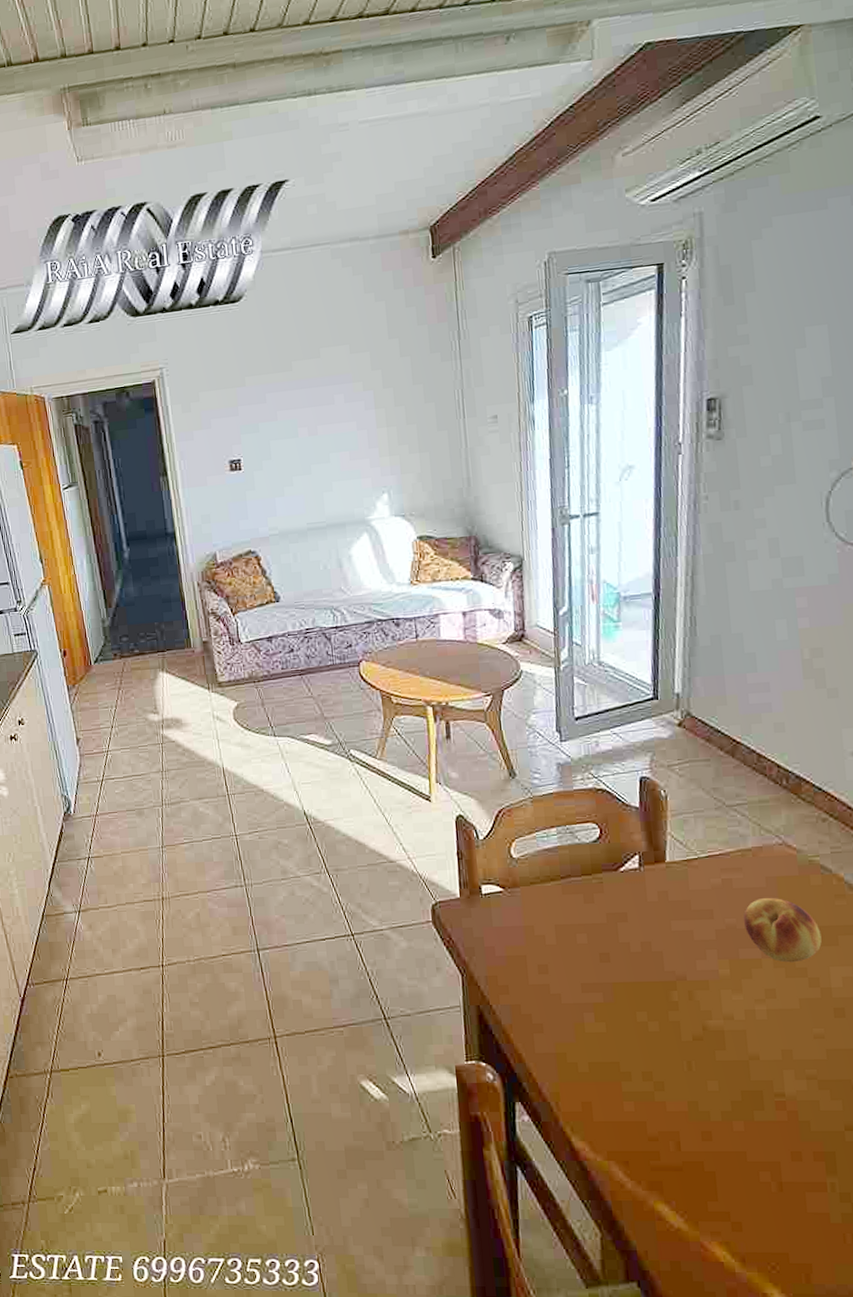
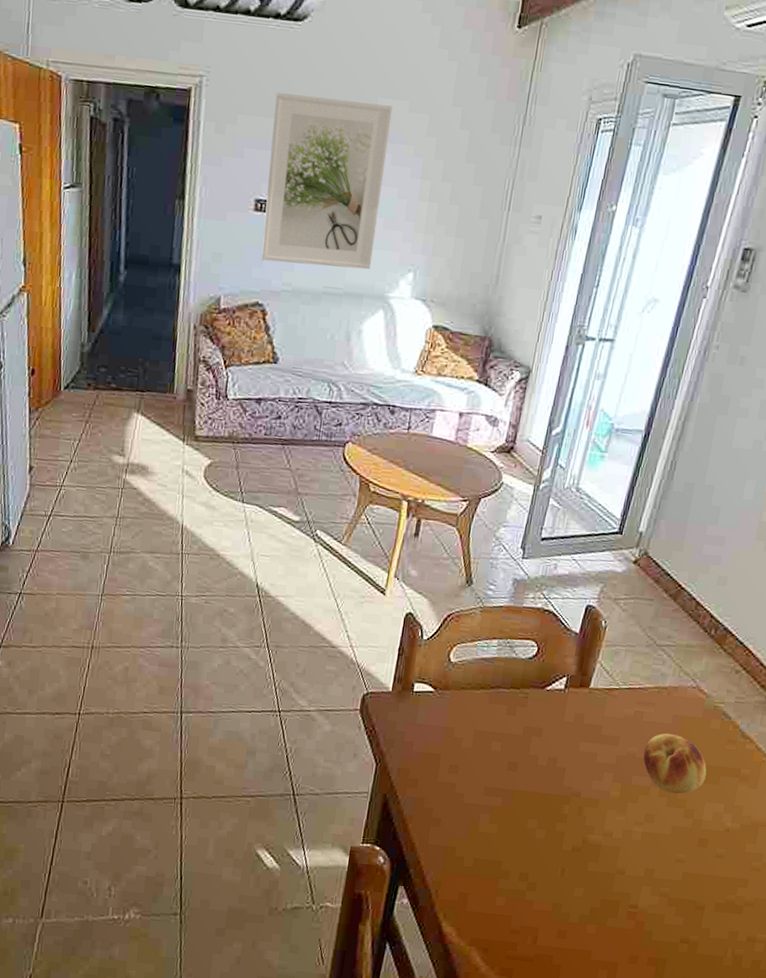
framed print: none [229,352,347,513] -> present [261,93,393,270]

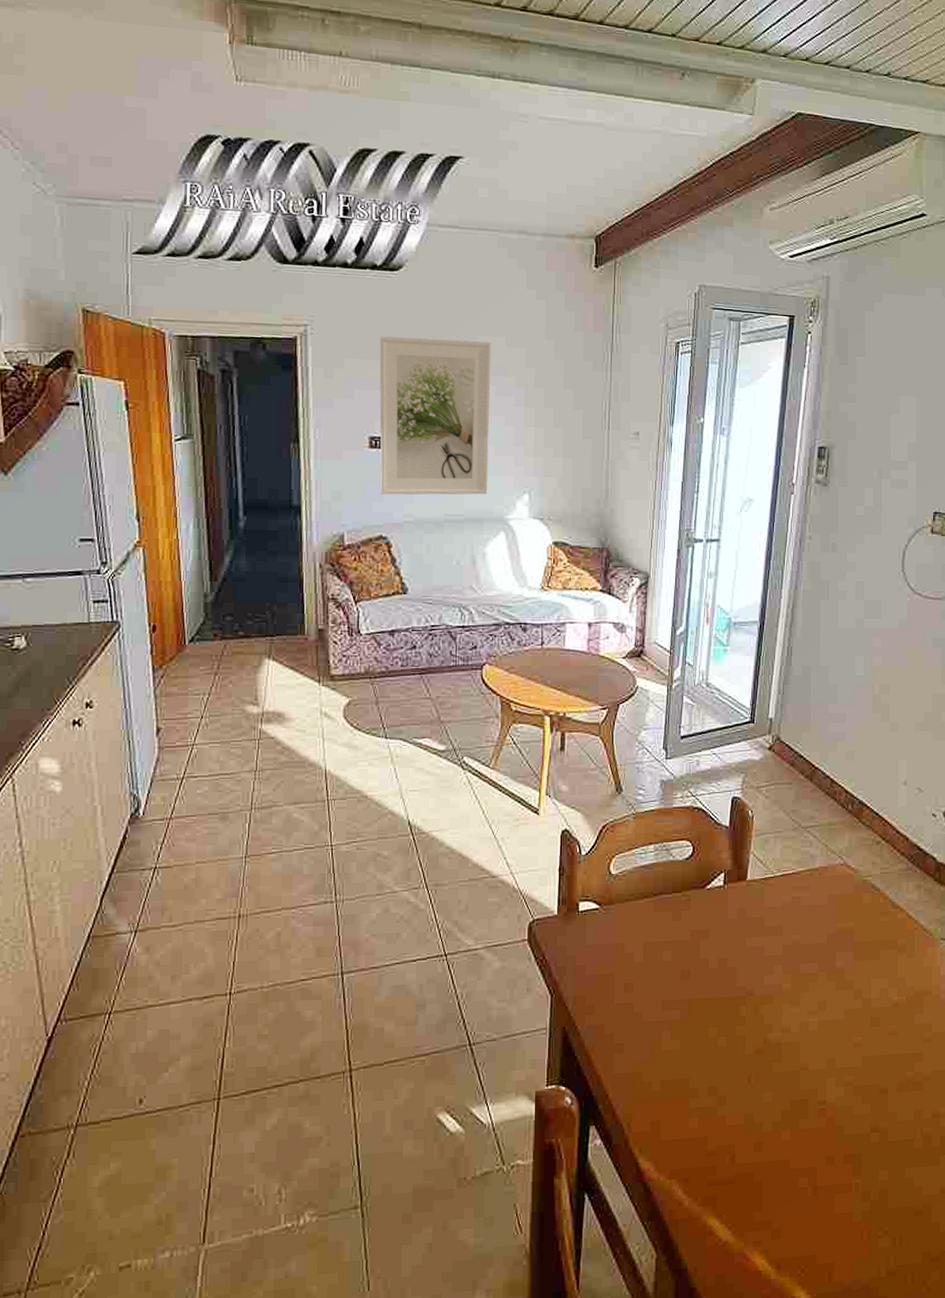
fruit: present [643,733,707,794] -> none [806,914,867,976]

